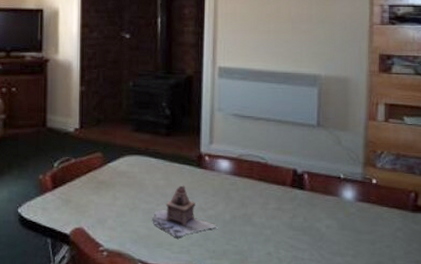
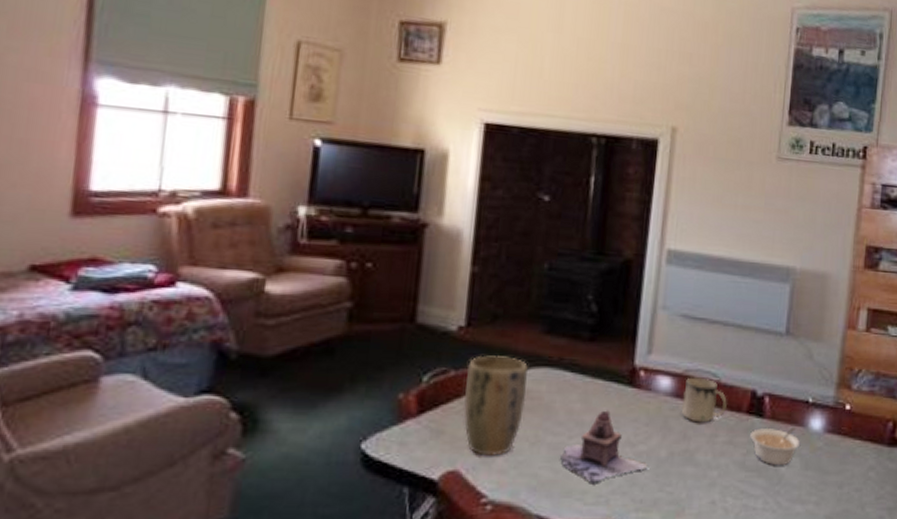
plant pot: none [82,148,125,218] -> present [463,355,528,456]
mug: none [240,160,274,194] -> present [682,377,727,423]
legume: none [295,196,337,226] -> present [750,426,801,465]

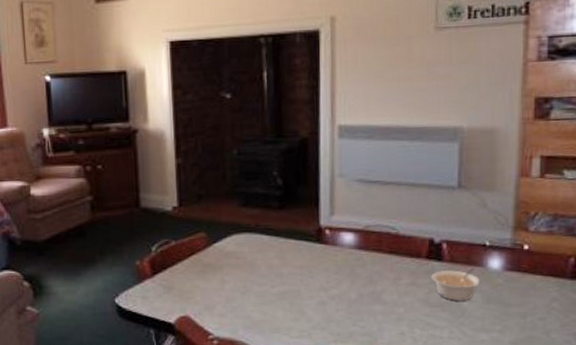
plant pot: present [463,355,528,456] -> none [184,227,233,304]
teapot: present [560,410,648,483] -> none [267,263,341,321]
mug: present [682,377,727,423] -> none [366,231,407,269]

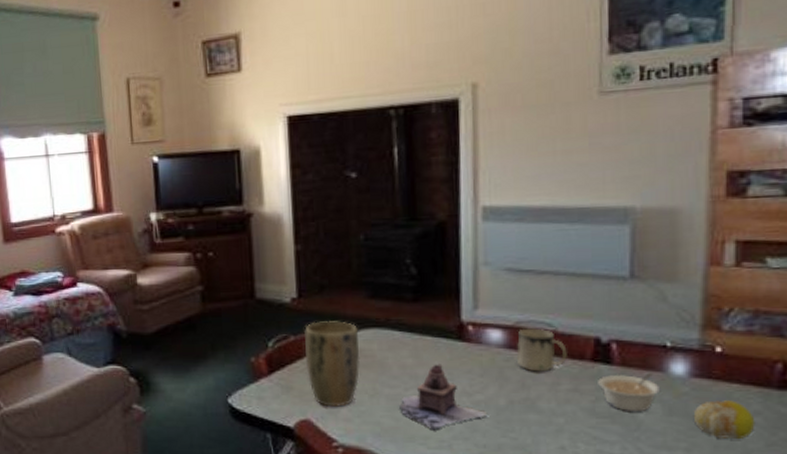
plant pot: none [184,227,233,304] -> present [305,321,360,407]
teapot: none [267,263,341,321] -> present [399,364,488,429]
mug: none [366,231,407,269] -> present [517,328,567,372]
fruit: none [507,289,553,321] -> present [694,400,755,438]

